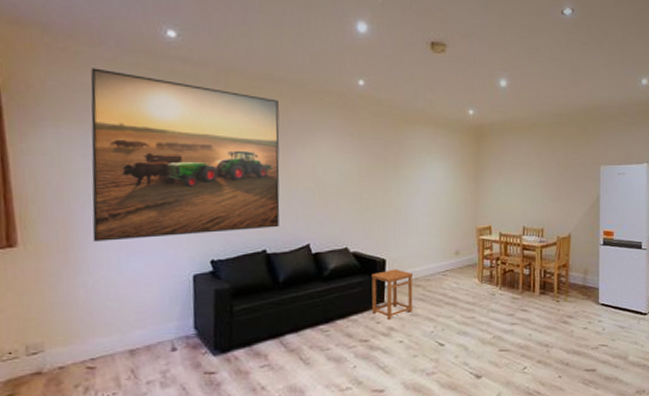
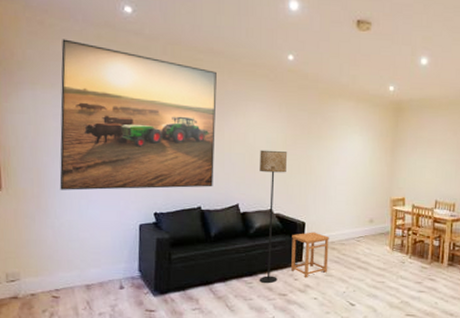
floor lamp: none [331,183,363,331] -> present [259,150,288,284]

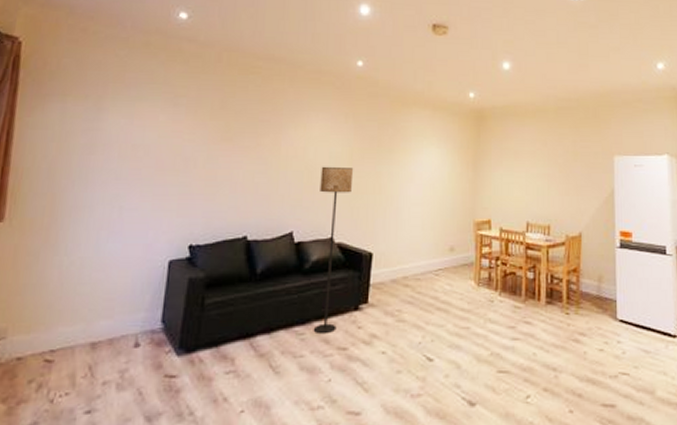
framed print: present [59,39,217,191] -> none [76,47,276,220]
side table: present [291,232,330,277] -> none [354,264,403,324]

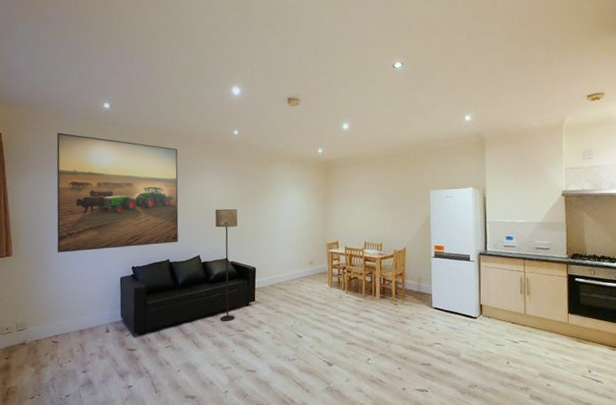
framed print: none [76,47,276,220] -> present [56,132,179,253]

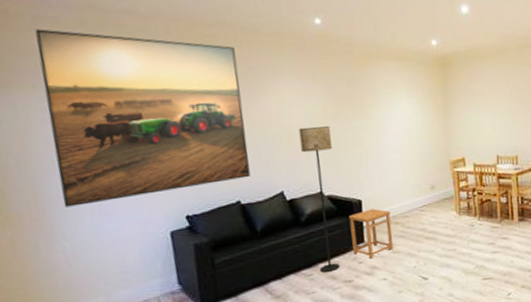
side table: none [245,275,277,315] -> present [349,208,393,259]

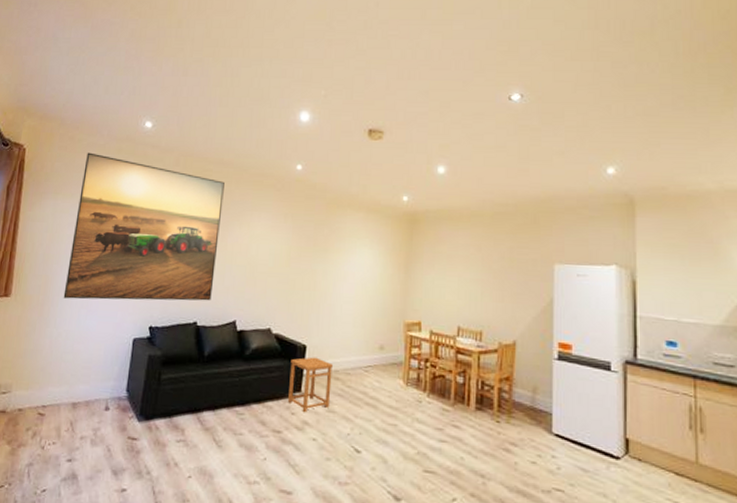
floor lamp: present [298,126,340,273] -> none [251,262,291,417]

